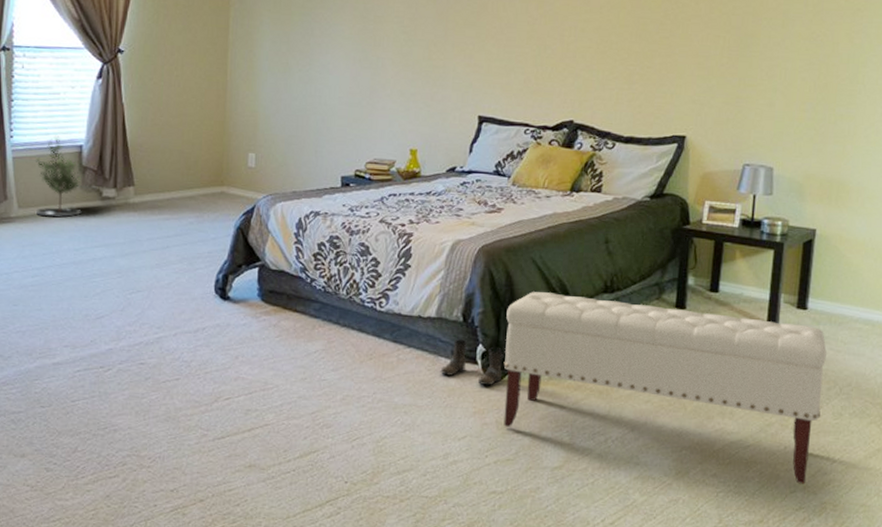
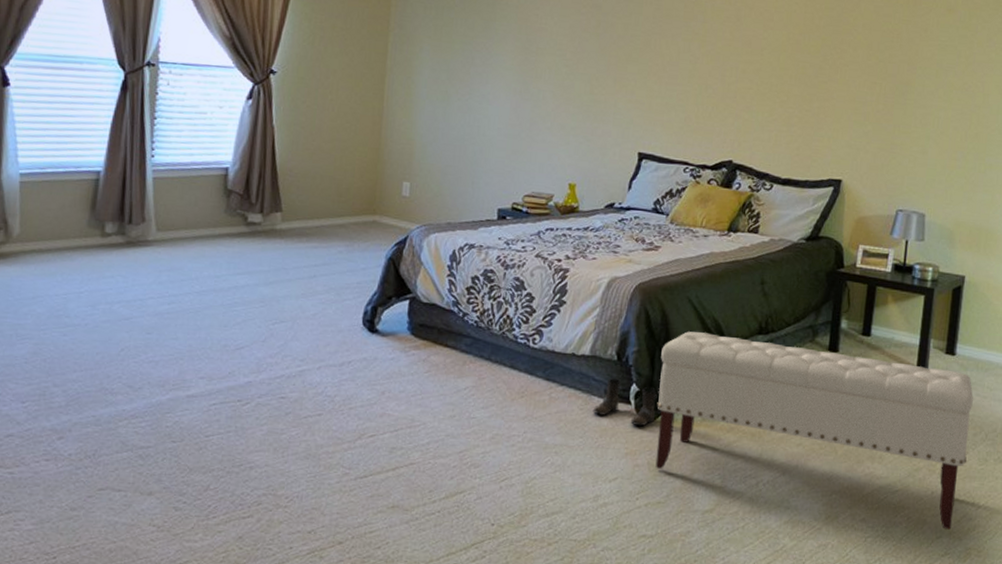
potted tree: present [35,136,82,217] -> none [175,157,227,242]

